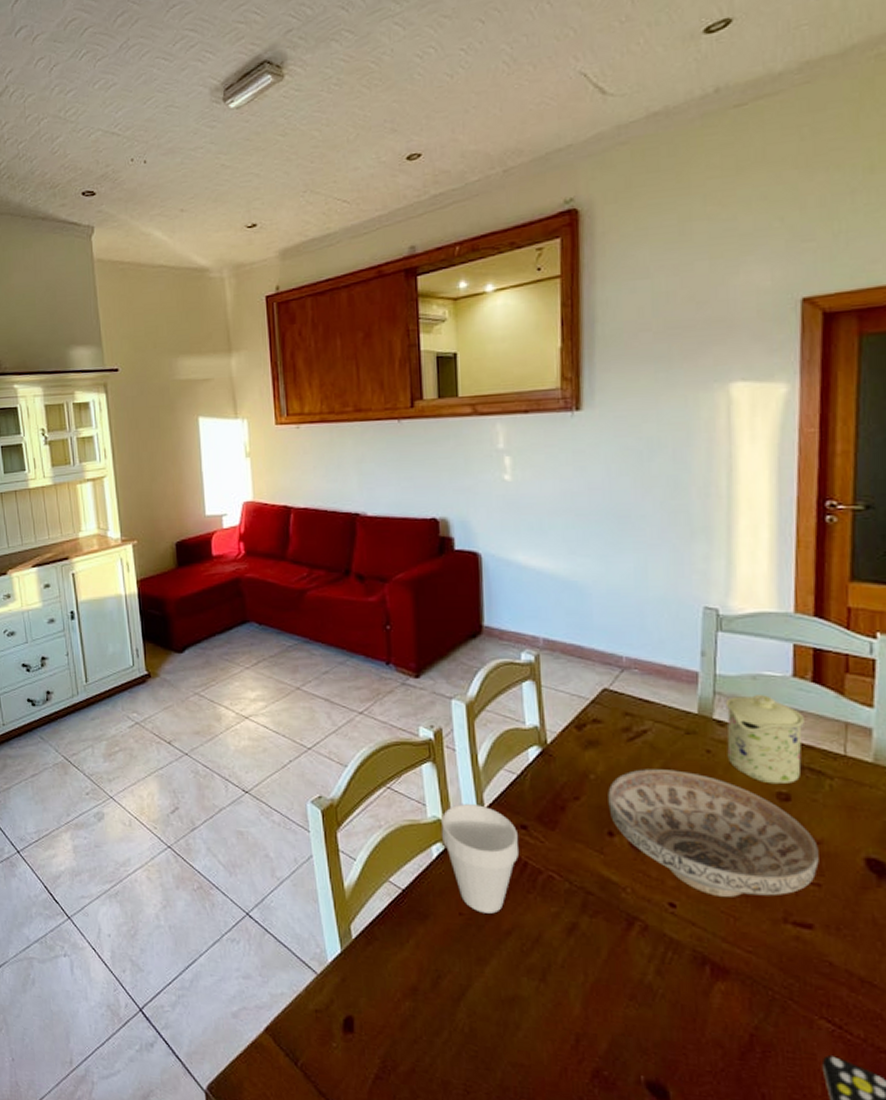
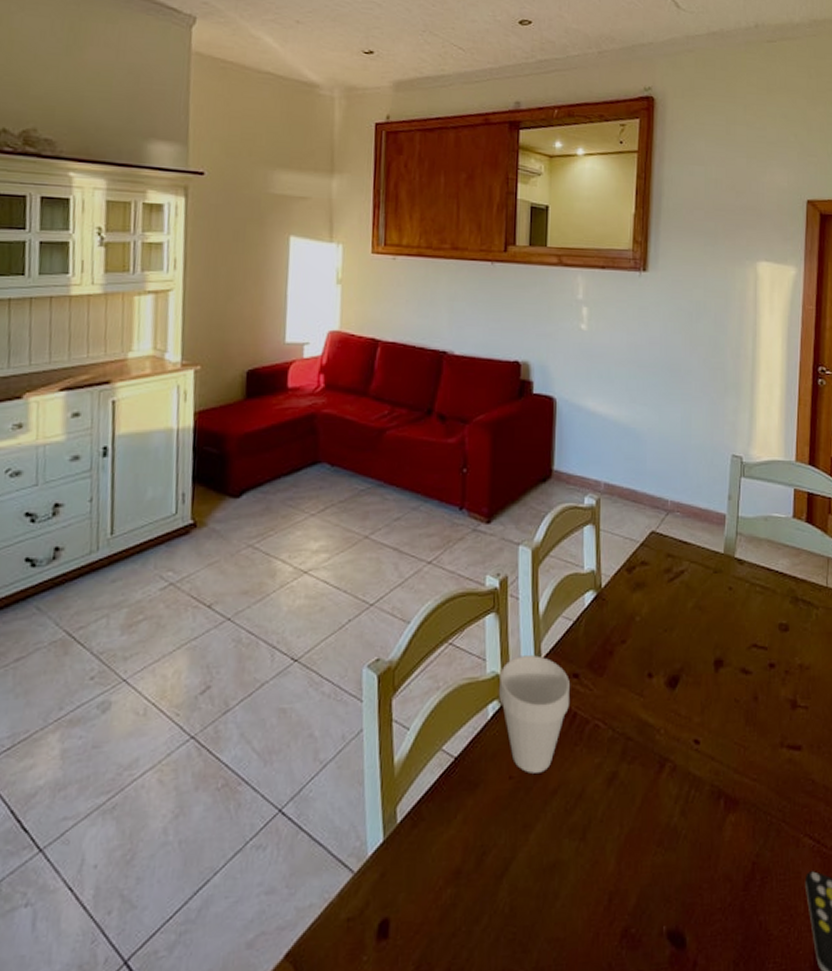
decorative bowl: present [608,769,819,897] -> none [649,608,807,728]
mug: present [725,695,804,785] -> none [744,535,800,617]

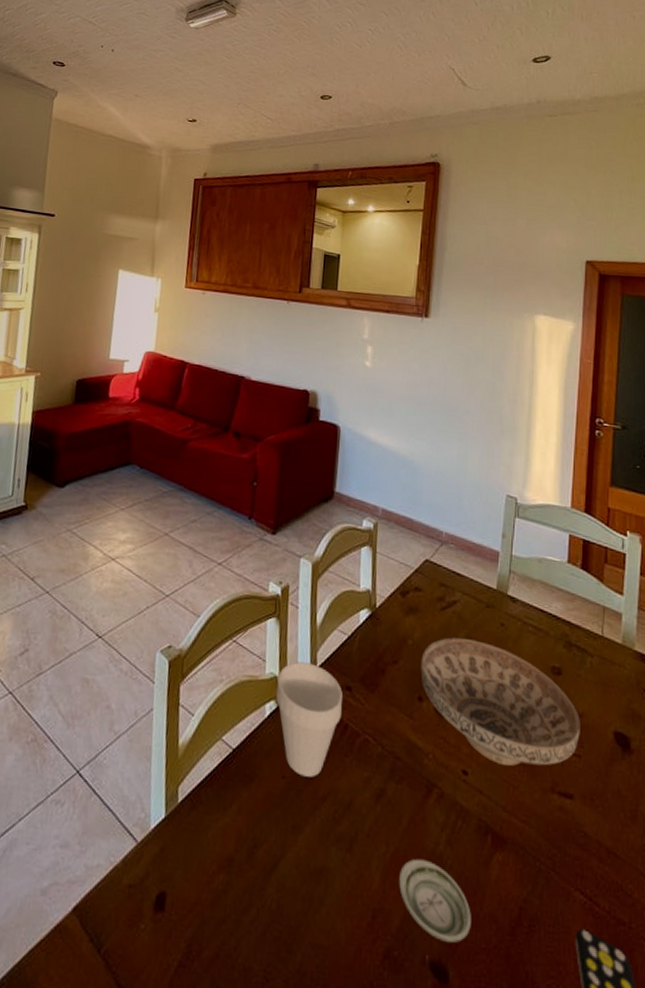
saucer: none [634,834,706,910] -> present [399,858,471,943]
decorative bowl: none [649,608,807,728] -> present [420,637,580,766]

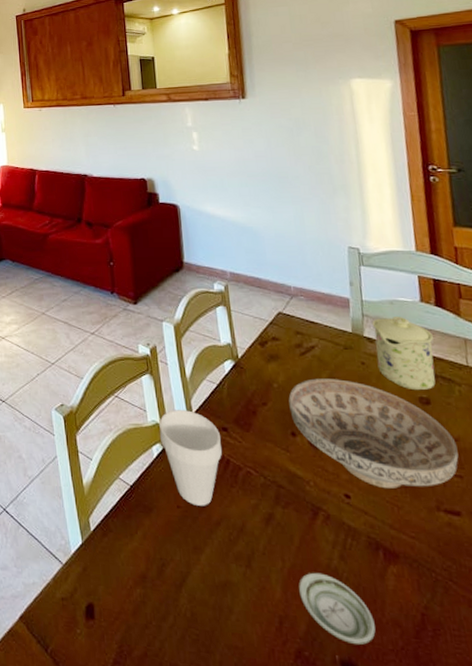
mug: none [516,576,574,660] -> present [372,317,436,391]

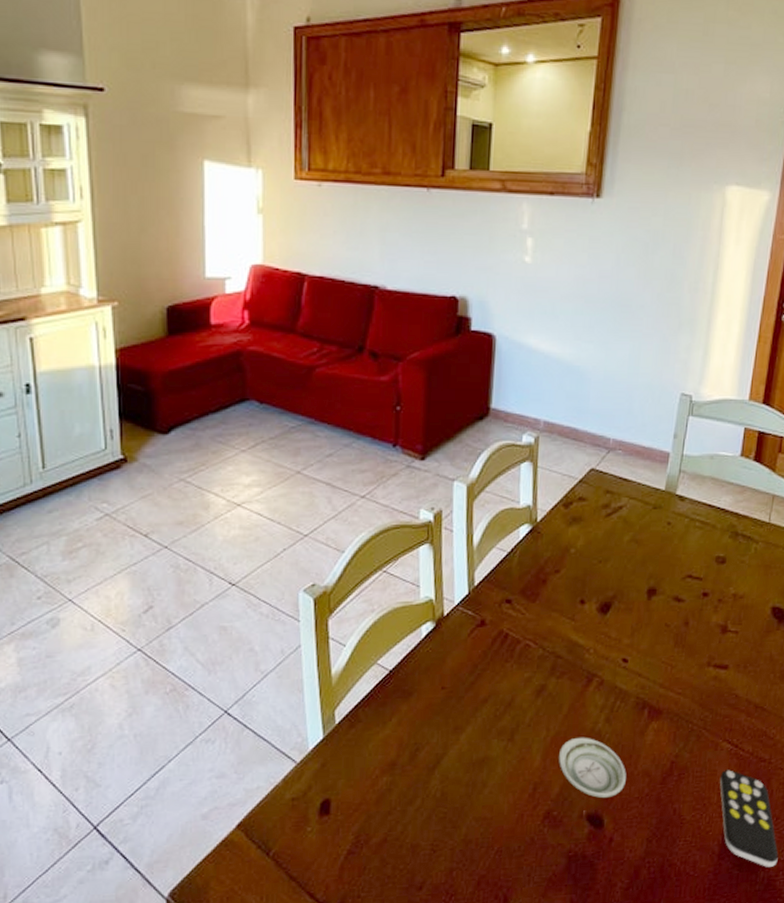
cup: present [159,410,222,506] -> none [432,583,502,685]
decorative bowl: present [288,378,459,489] -> none [583,541,740,649]
mug: present [372,317,436,391] -> none [683,473,744,550]

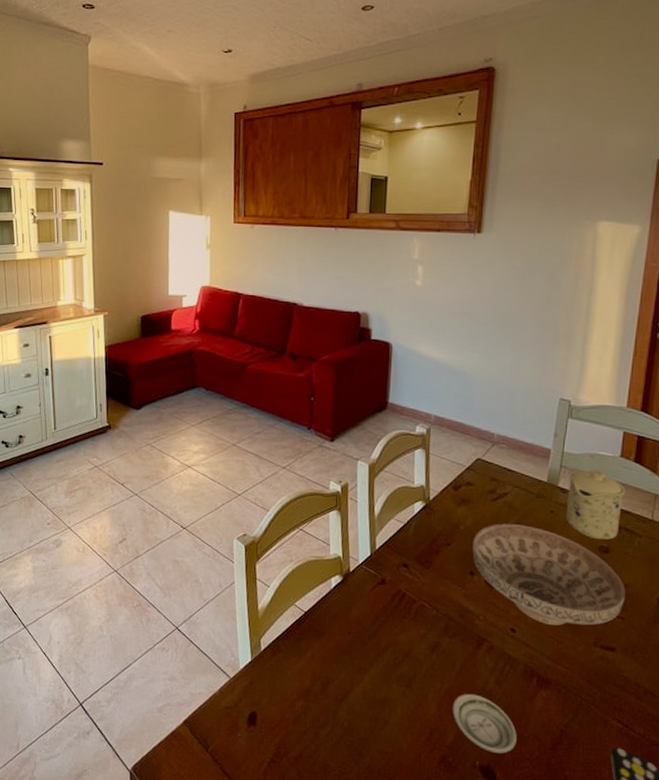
decorative bowl: none [583,541,740,649] -> present [472,523,626,626]
mug: none [683,473,744,550] -> present [566,470,625,540]

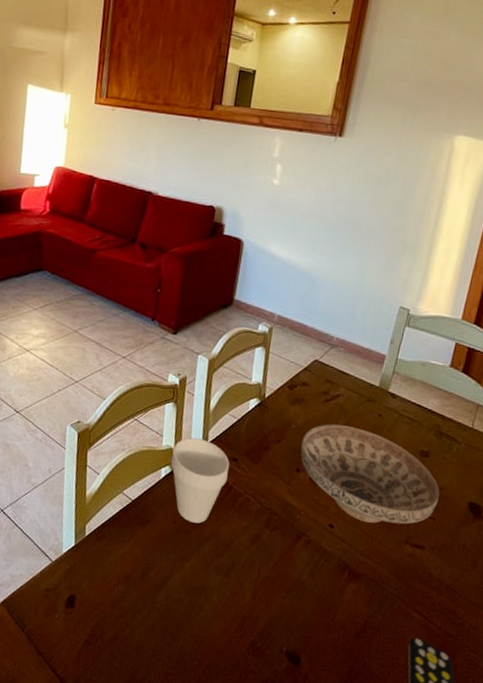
cup: none [340,545,400,633] -> present [171,437,230,524]
saucer: present [453,693,517,754] -> none [266,584,325,641]
mug: present [566,470,625,540] -> none [392,377,451,445]

